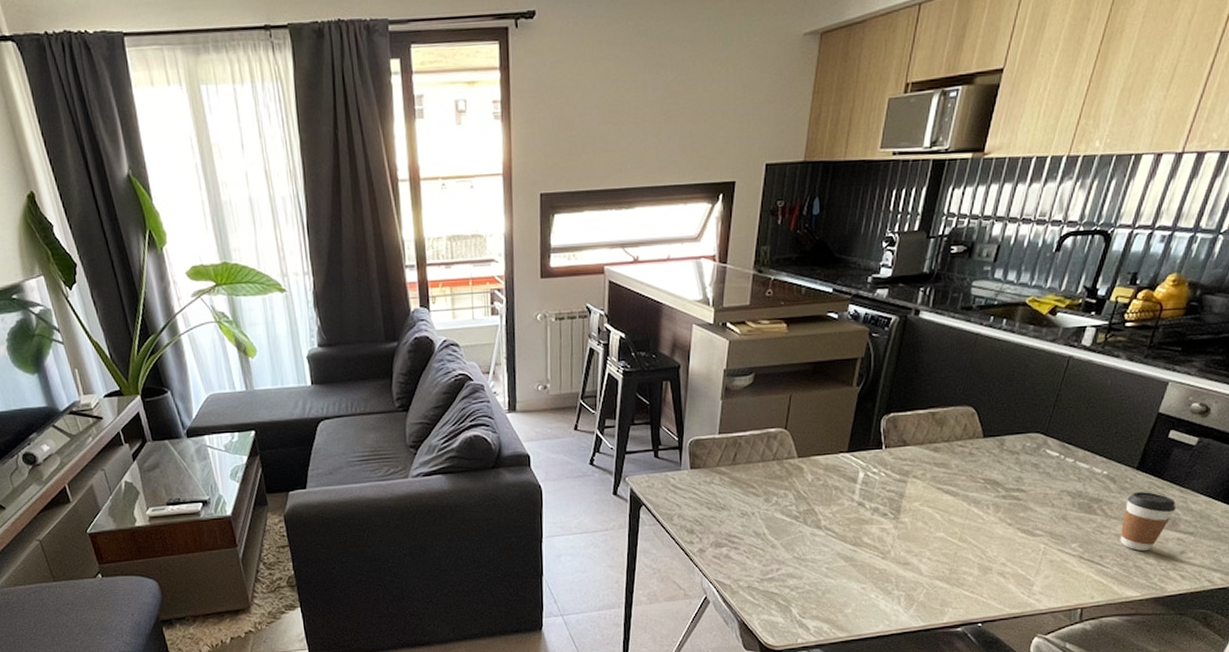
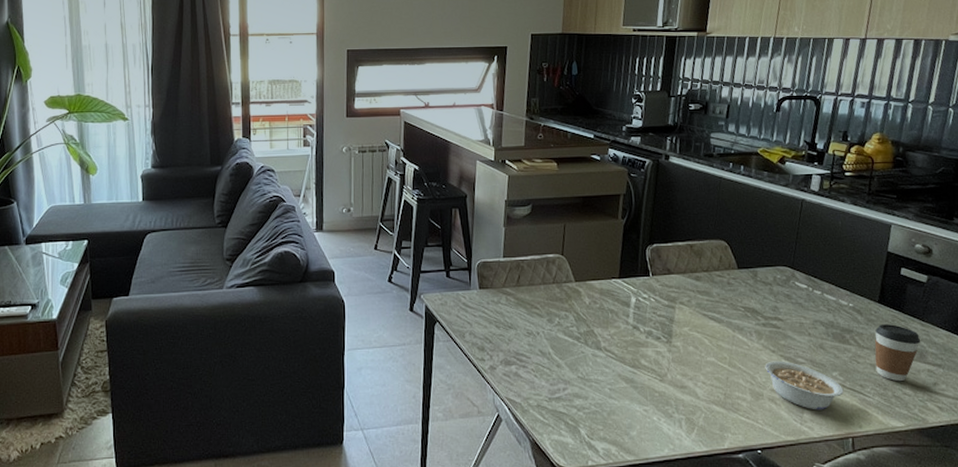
legume: none [998,533,1081,583] -> present [765,361,844,410]

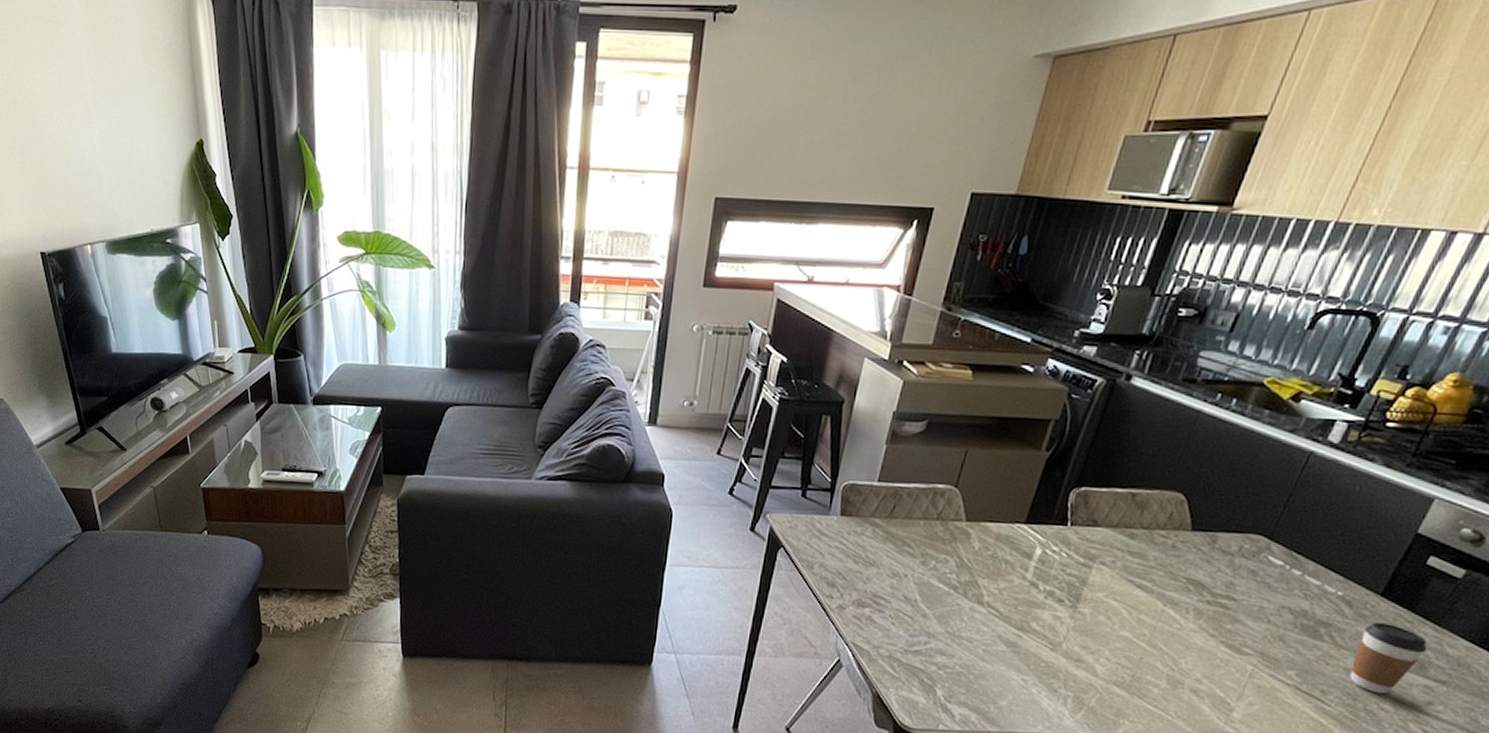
legume: present [765,361,844,410] -> none [1195,646,1297,712]

